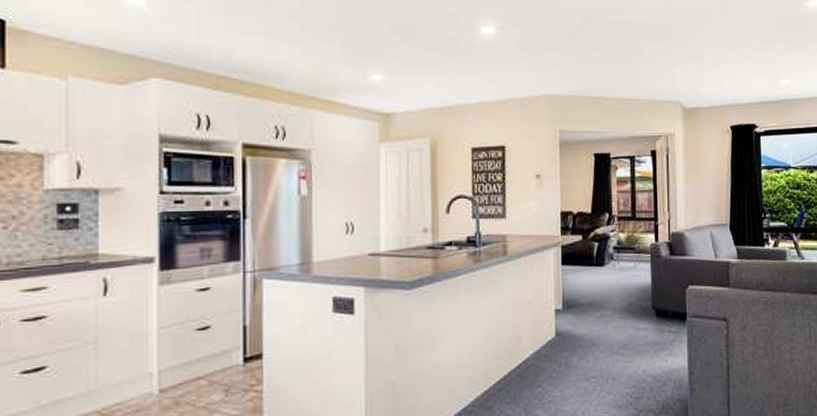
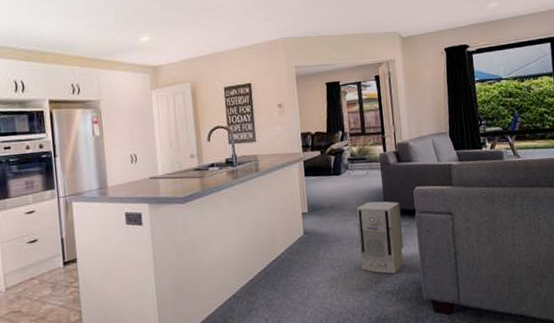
air purifier: none [619,300,671,389] -> present [356,201,404,274]

